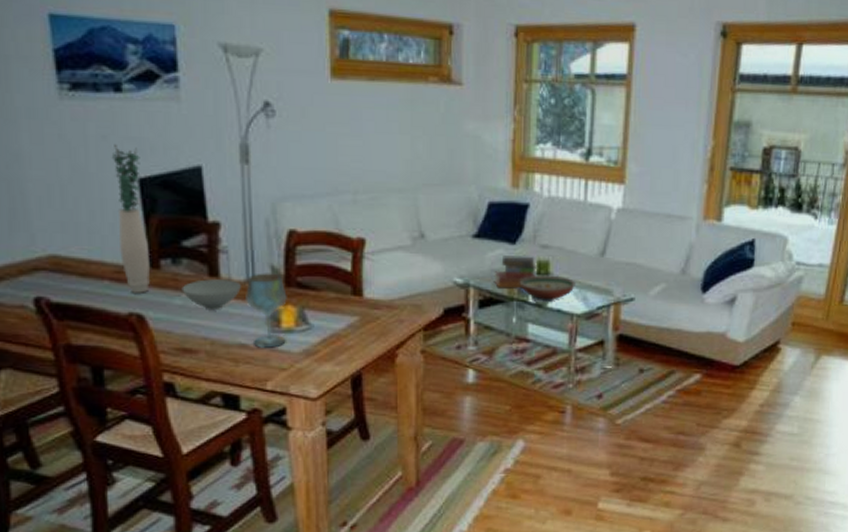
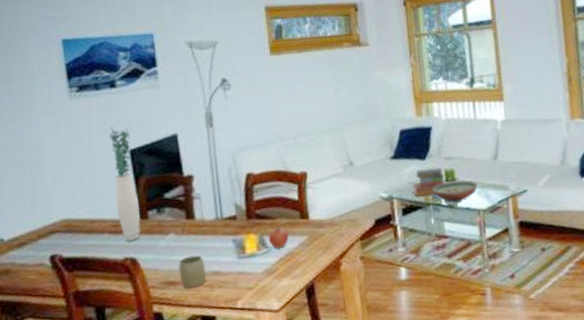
bowl: present [182,279,241,309] -> none [165,219,212,246]
mug: none [195,321,230,359] -> present [178,255,206,289]
wine glass: present [246,273,287,348] -> none [216,209,251,273]
fruit: none [310,300,336,327] -> present [268,226,289,248]

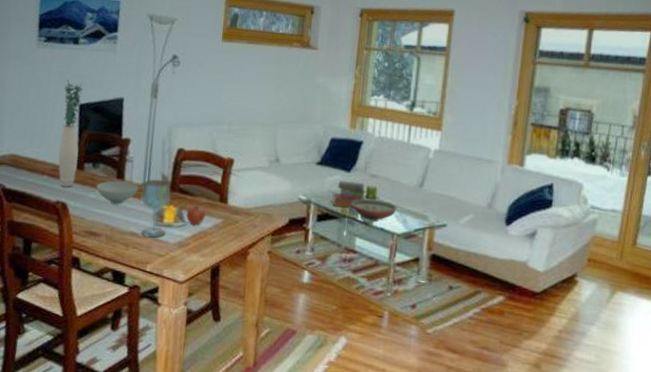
bowl: none [165,219,212,246] -> present [96,180,139,204]
mug: present [178,255,206,289] -> none [100,212,125,243]
wine glass: none [216,209,251,273] -> present [140,179,171,238]

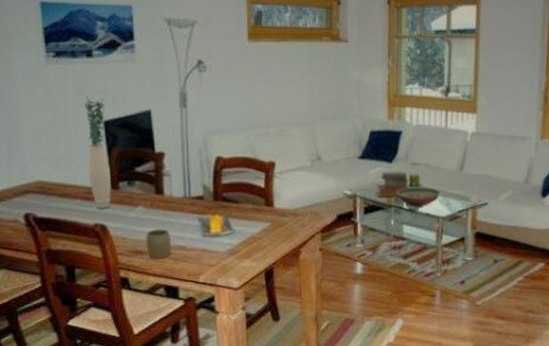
bowl: present [96,180,139,204] -> none [135,196,180,220]
mug: none [100,212,125,243] -> present [145,229,171,259]
wine glass: present [140,179,171,238] -> none [183,190,215,249]
fruit: present [186,204,206,225] -> none [233,211,253,231]

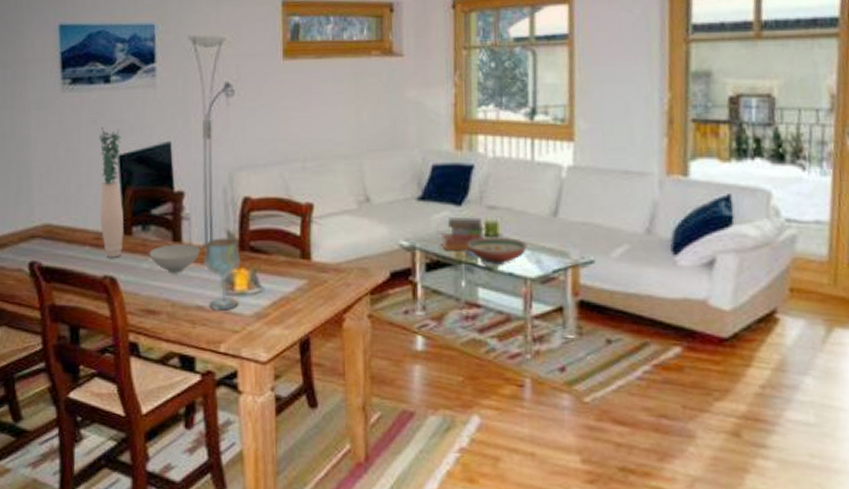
bowl: none [135,196,180,220] -> present [149,244,200,272]
mug: present [145,229,171,259] -> none [158,284,188,321]
wine glass: none [183,190,215,249] -> present [204,238,241,310]

